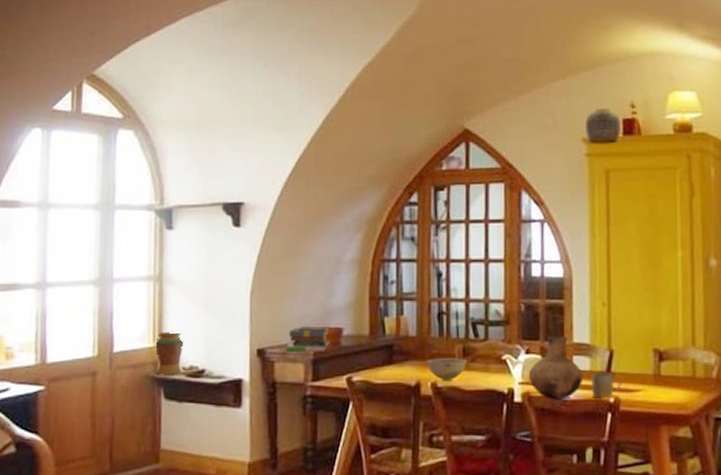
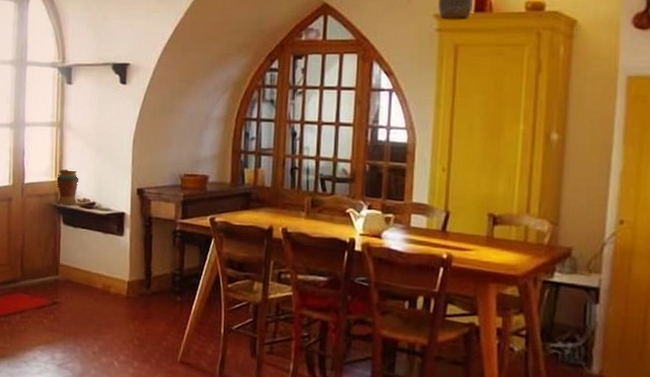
books: present [286,325,330,352] -> none [161,171,198,194]
bowl: present [426,358,467,380] -> none [279,207,315,227]
vase: present [528,336,584,400] -> none [369,195,420,252]
mug: present [591,372,622,398] -> none [427,230,455,254]

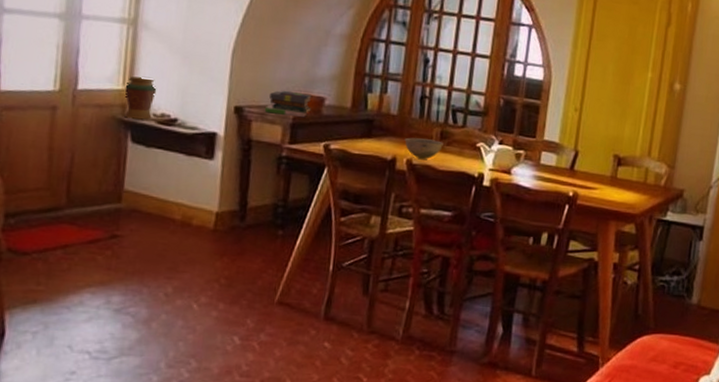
books: none [161,171,198,194] -> present [265,90,312,117]
bowl: none [279,207,315,227] -> present [404,137,444,159]

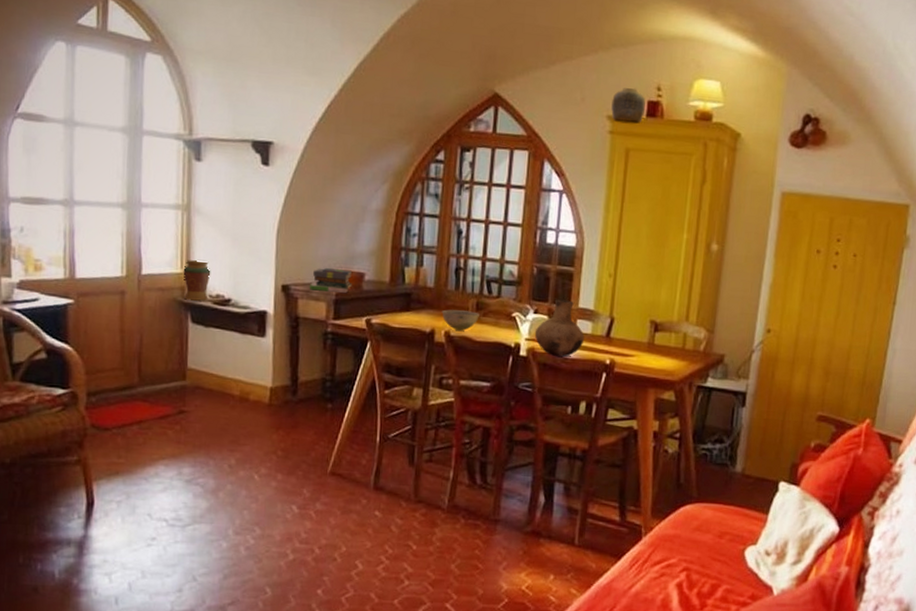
vase: none [498,131,549,189] -> present [534,299,585,358]

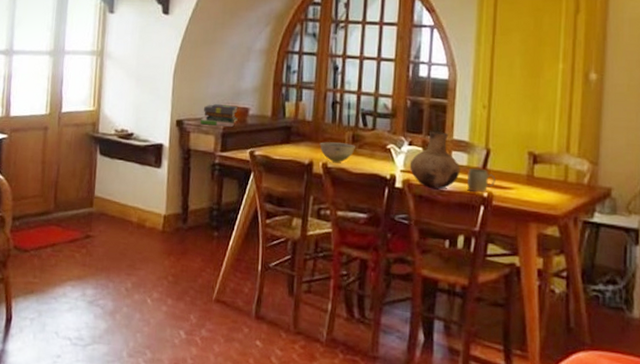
decorative vase: present [183,260,211,301] -> none [95,99,118,135]
mug: none [591,336,618,360] -> present [467,167,496,192]

